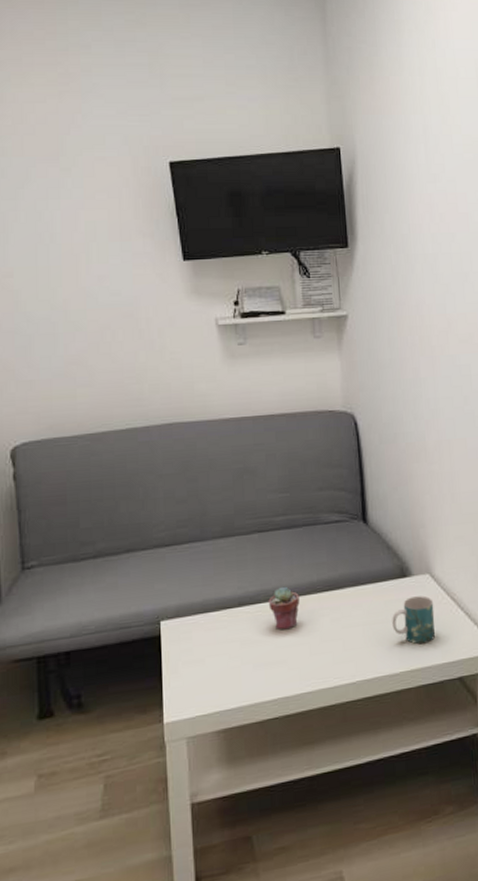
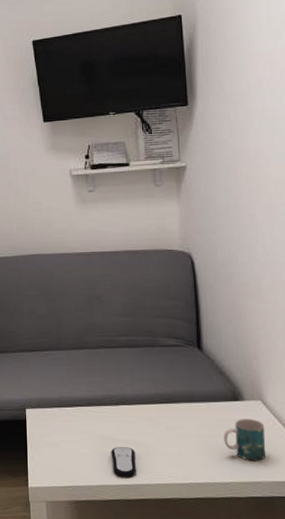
remote control: none [267,650,297,689] -> present [111,447,136,477]
potted succulent: present [268,586,300,631] -> none [112,394,139,431]

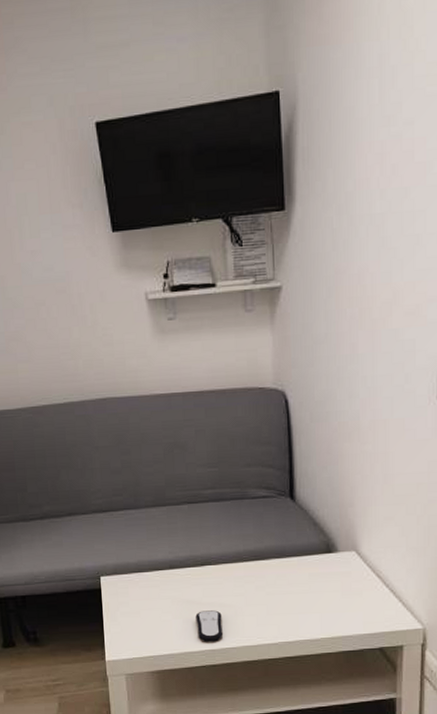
mug: present [224,419,266,462] -> none [315,571,359,615]

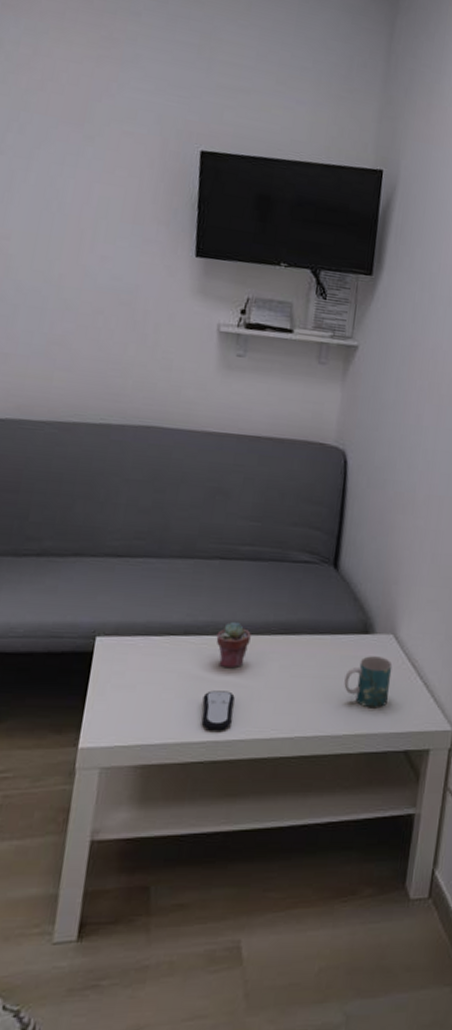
potted succulent: none [197,554,226,593] -> present [216,621,251,669]
mug: none [315,571,359,615] -> present [344,656,393,709]

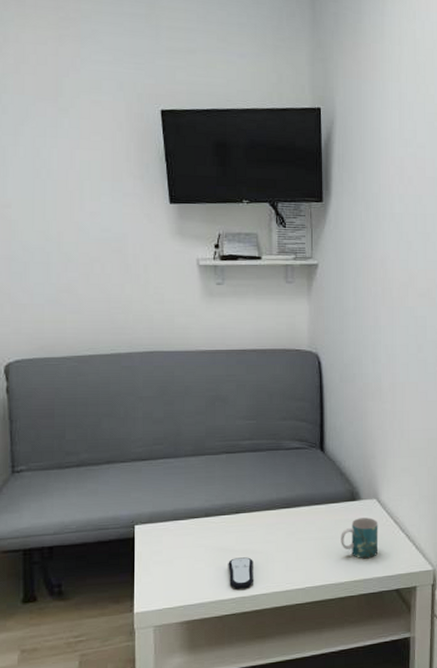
potted succulent: present [216,621,251,669] -> none [232,502,260,540]

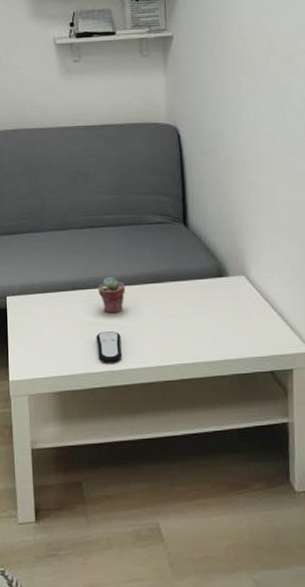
potted succulent: none [232,502,260,540] -> present [98,276,125,314]
mug: present [341,517,379,559] -> none [209,295,249,338]

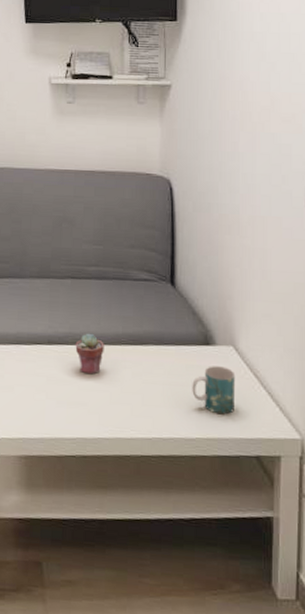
remote control: present [96,331,122,363] -> none [69,393,96,430]
mug: none [209,295,249,338] -> present [192,366,236,415]

